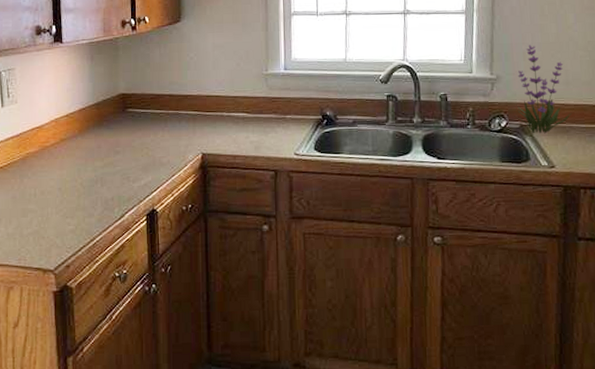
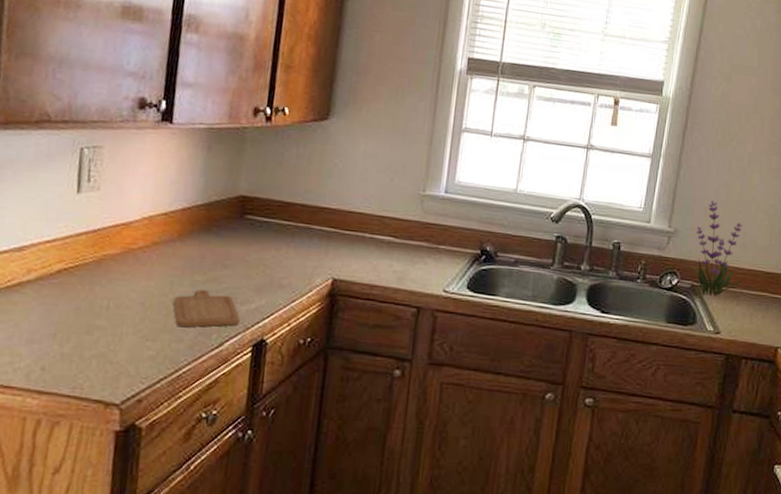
chopping board: none [83,173,134,205] -> present [173,290,240,328]

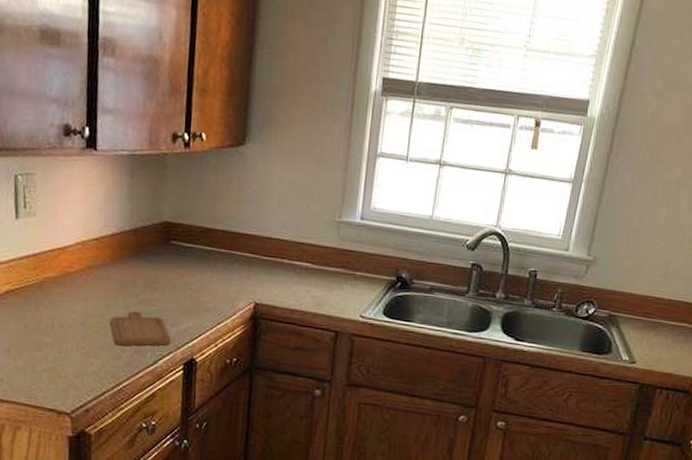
plant: present [687,200,745,297] -> none [604,228,667,327]

